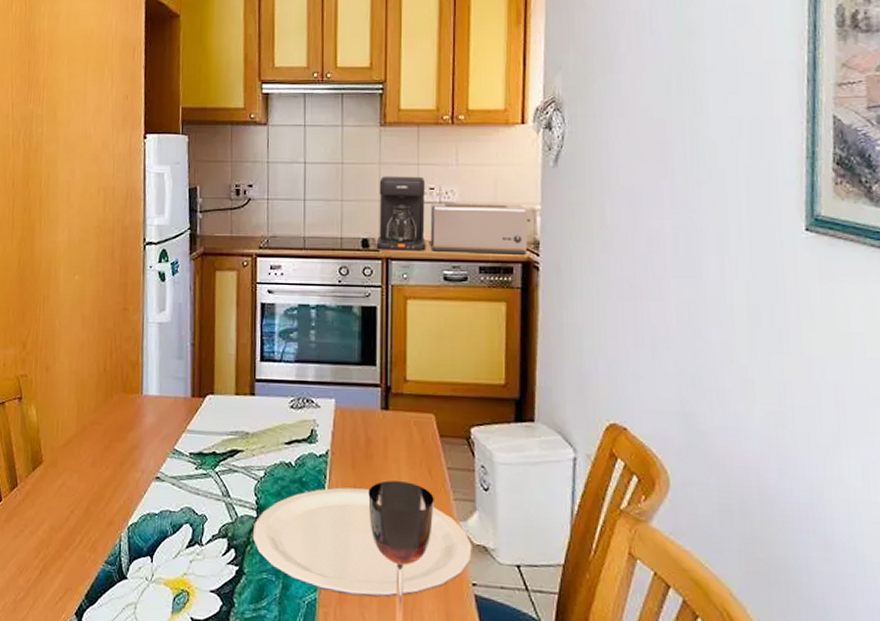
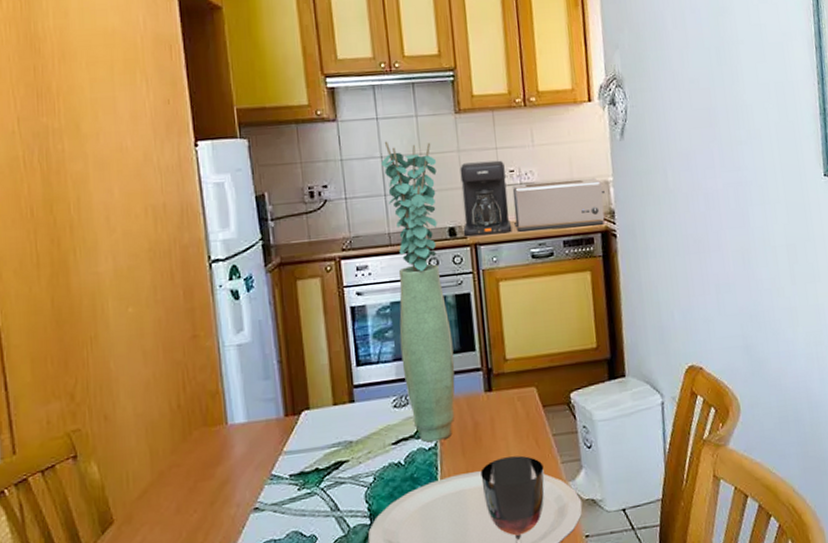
vase: none [303,148,358,450] -> present [381,141,455,443]

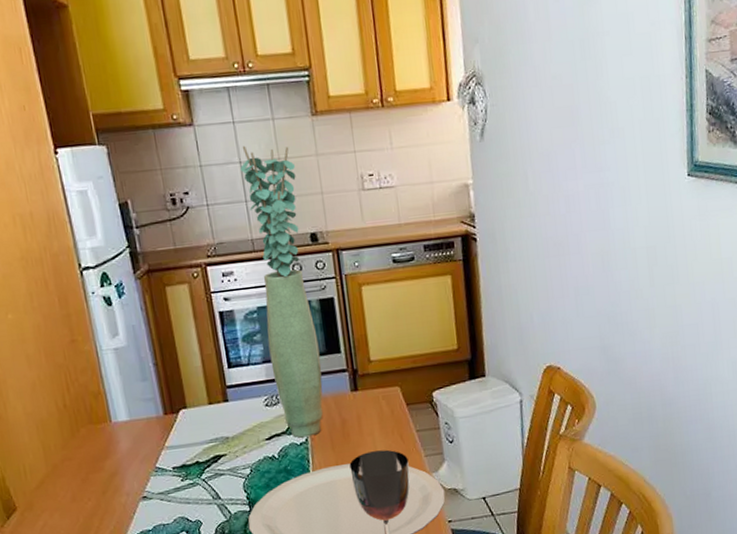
coffee maker: present [460,160,512,237] -> none [319,164,373,242]
toaster: present [512,178,605,233] -> none [371,181,465,237]

